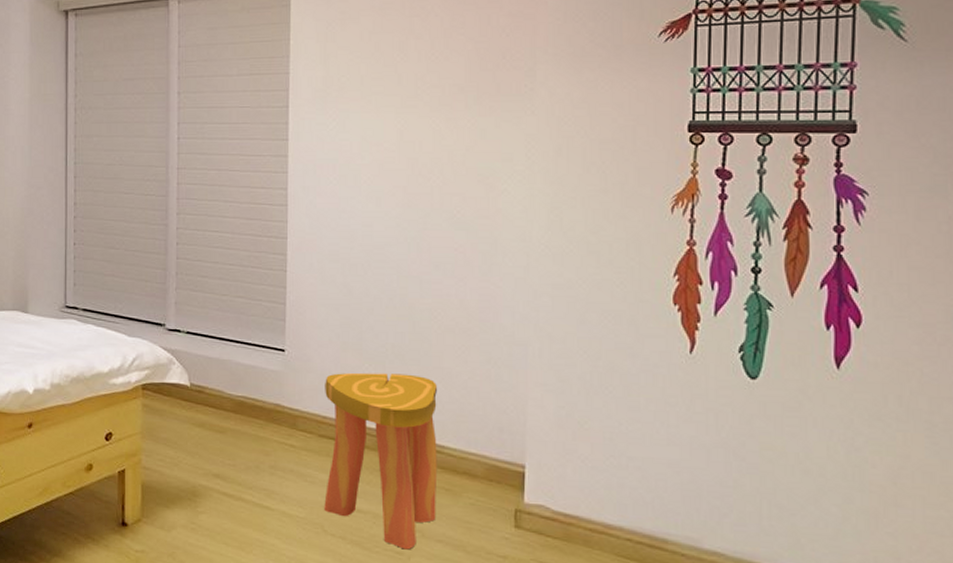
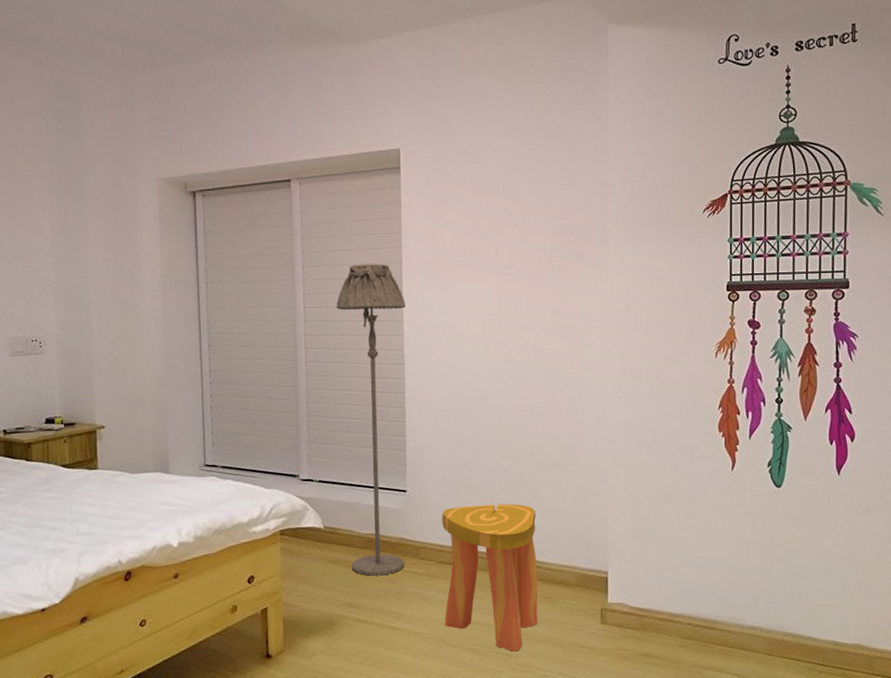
floor lamp: none [214,91,291,445] -> present [337,263,406,576]

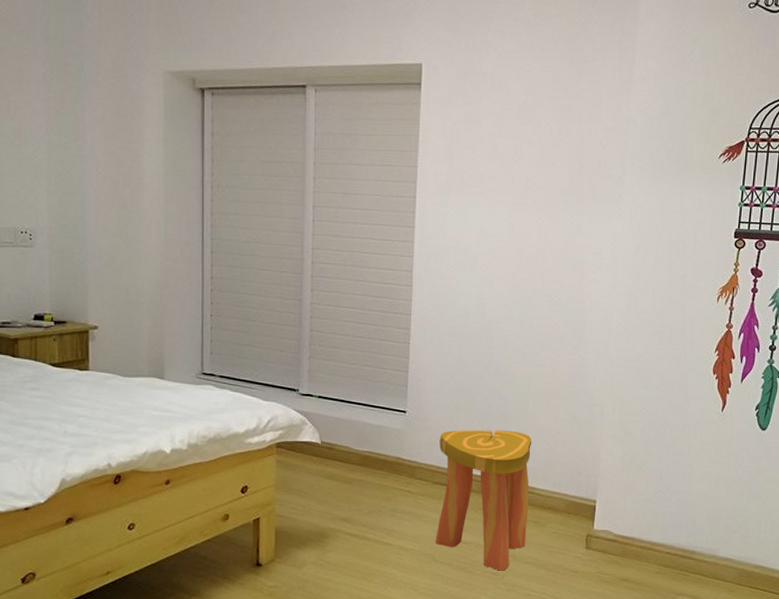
floor lamp: present [337,263,406,576] -> none [347,180,417,493]

